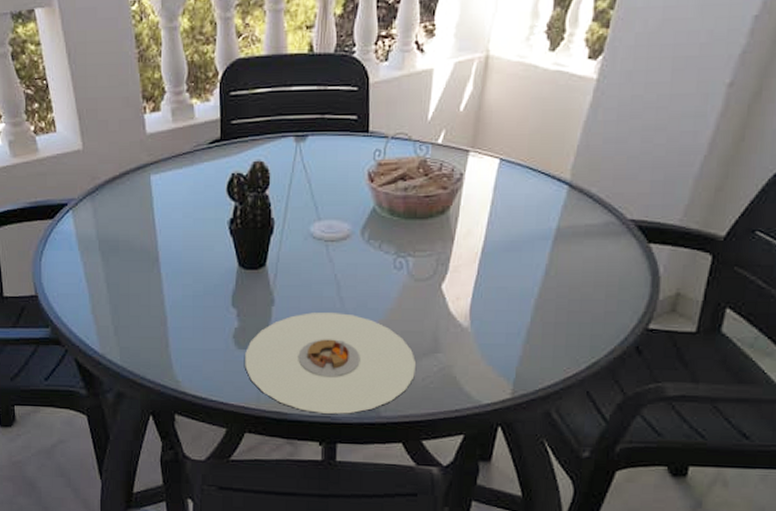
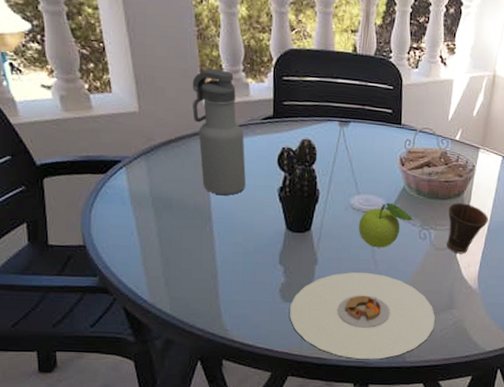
water bottle: none [135,93,194,232] -> present [192,68,247,195]
fruit: none [321,227,388,282] -> present [359,202,415,248]
cup: none [429,222,482,285] -> present [447,203,488,254]

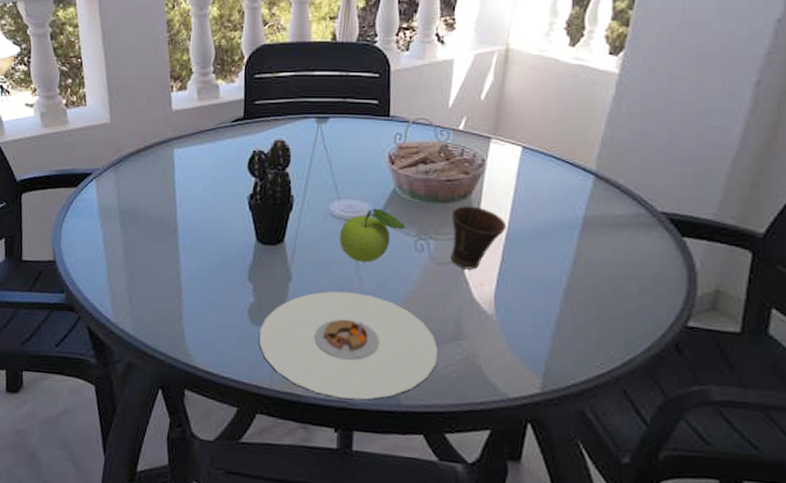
water bottle: present [192,68,247,195] -> none [161,73,214,205]

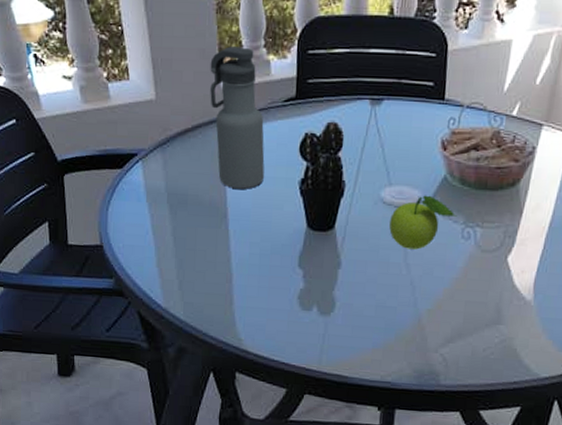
water bottle: none [161,73,214,205] -> present [210,46,265,189]
plate: present [259,291,439,400] -> none [308,277,479,381]
cup: present [451,206,506,270] -> none [496,194,550,257]

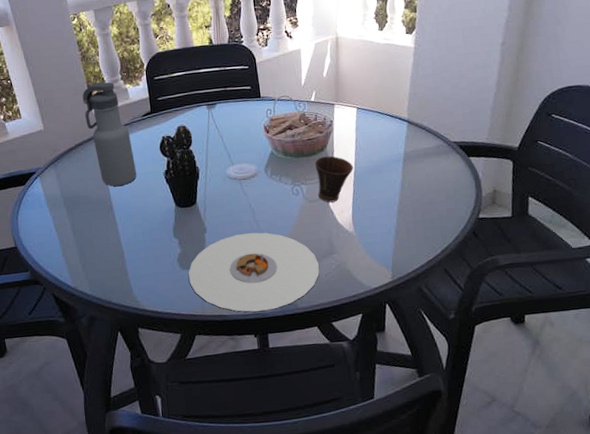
plate: none [308,277,479,381] -> present [188,232,320,312]
fruit: present [389,195,457,250] -> none [237,167,286,210]
cup: none [496,194,550,257] -> present [314,156,353,203]

